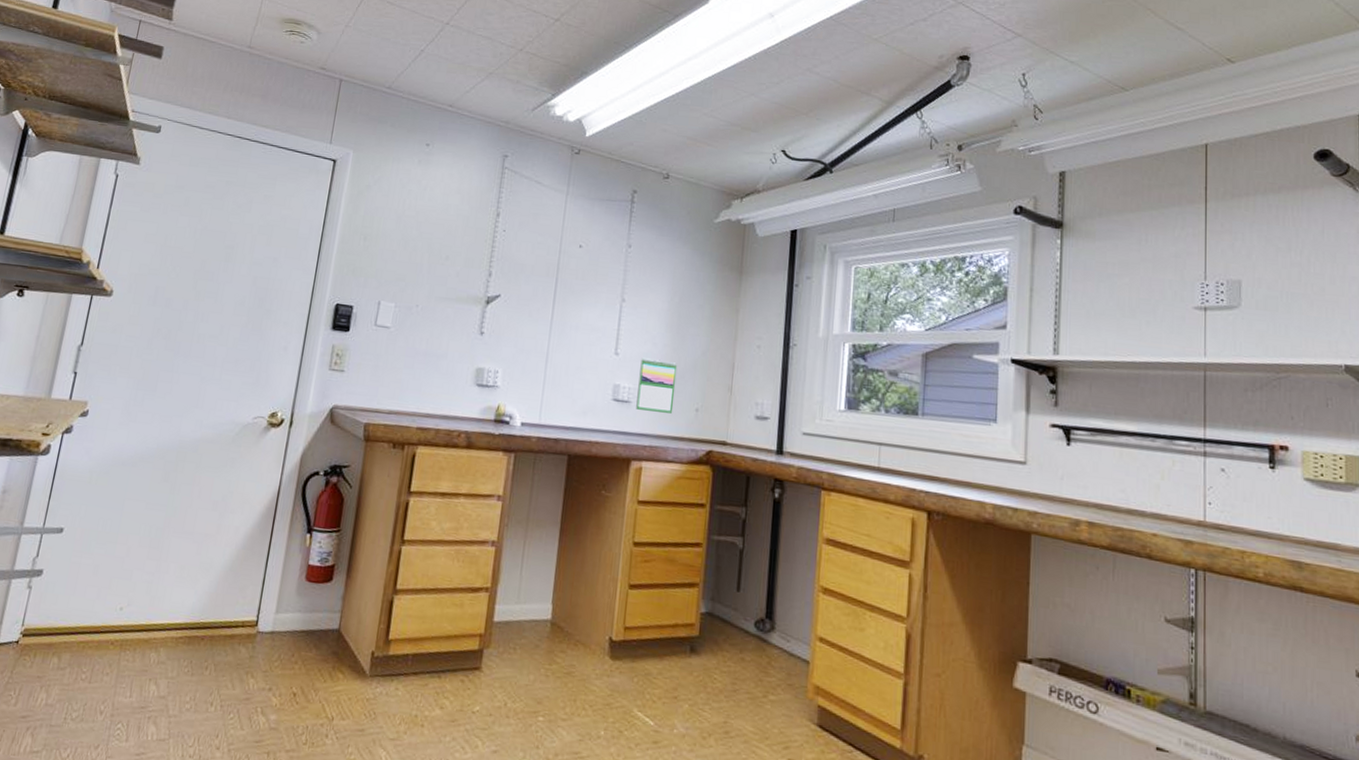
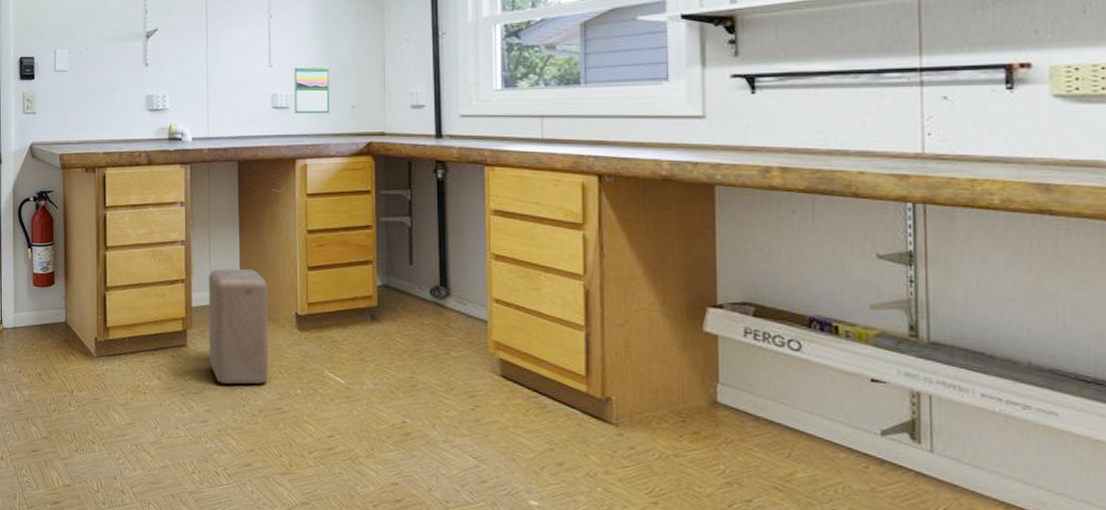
stool: none [504,578,583,721] -> present [208,268,269,385]

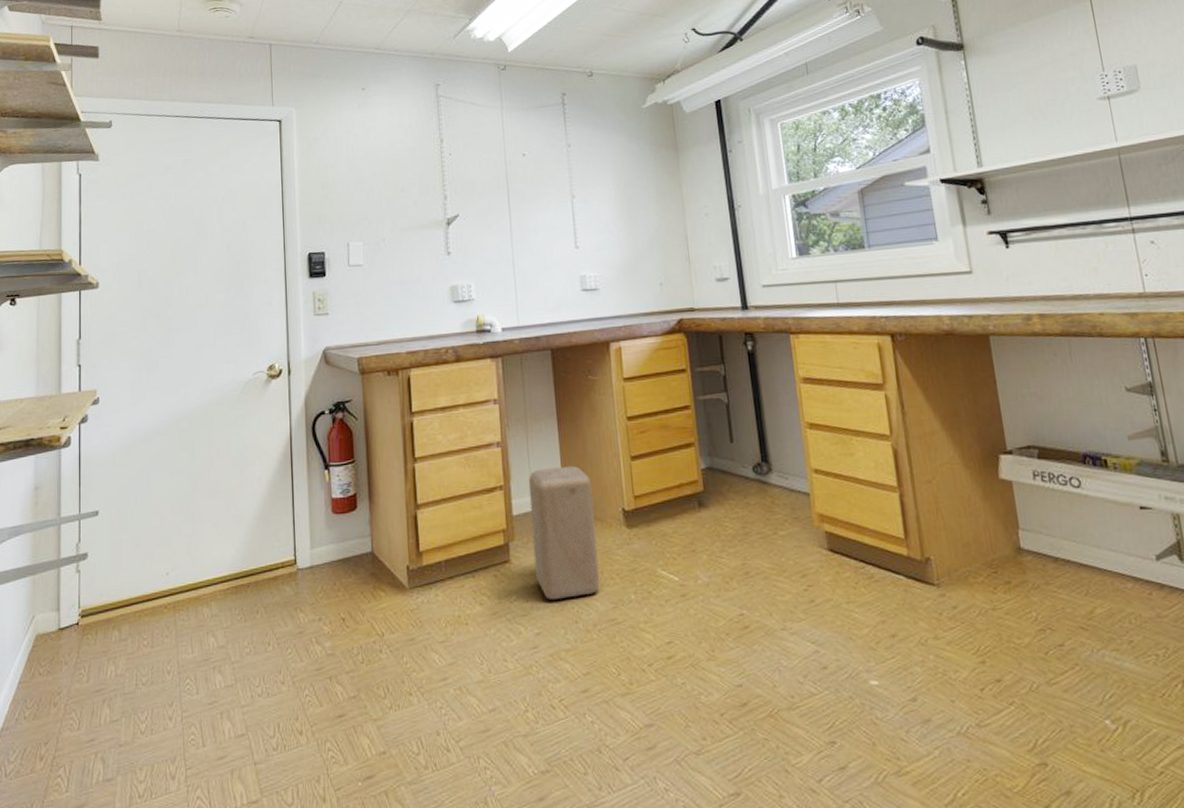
calendar: present [294,65,330,113] -> none [600,244,640,295]

